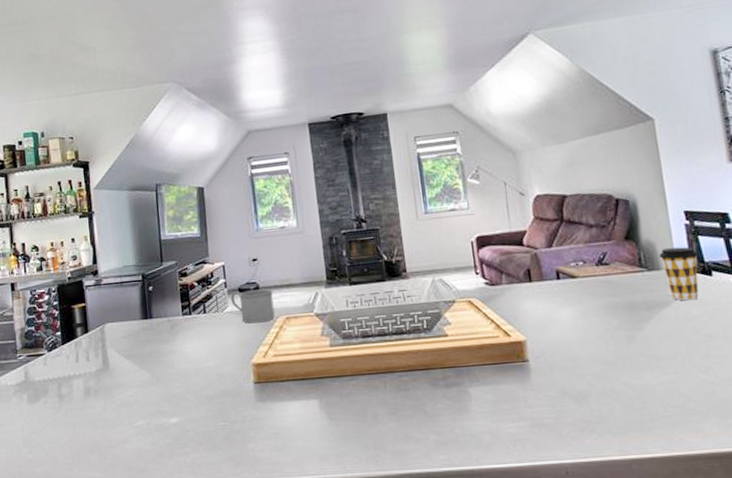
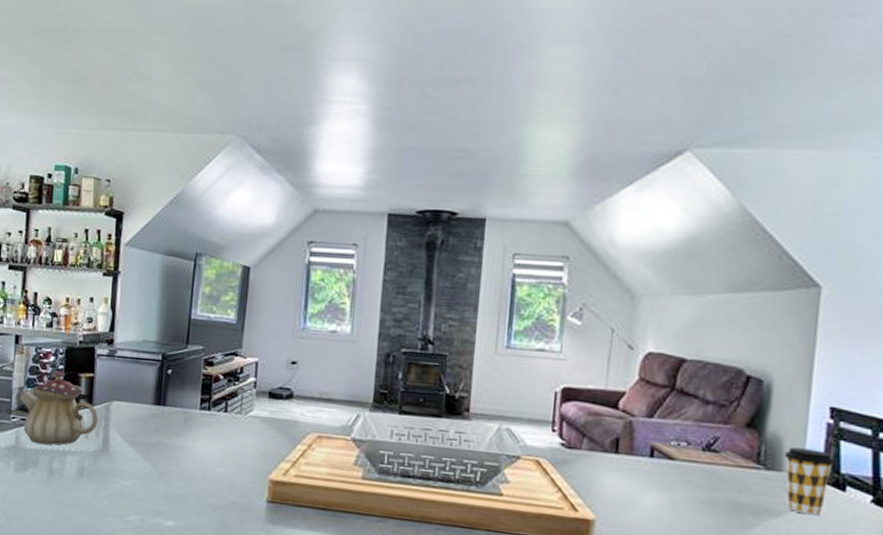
teapot: none [22,307,96,374] -> present [19,371,99,445]
mug: present [230,289,275,324] -> none [258,395,309,436]

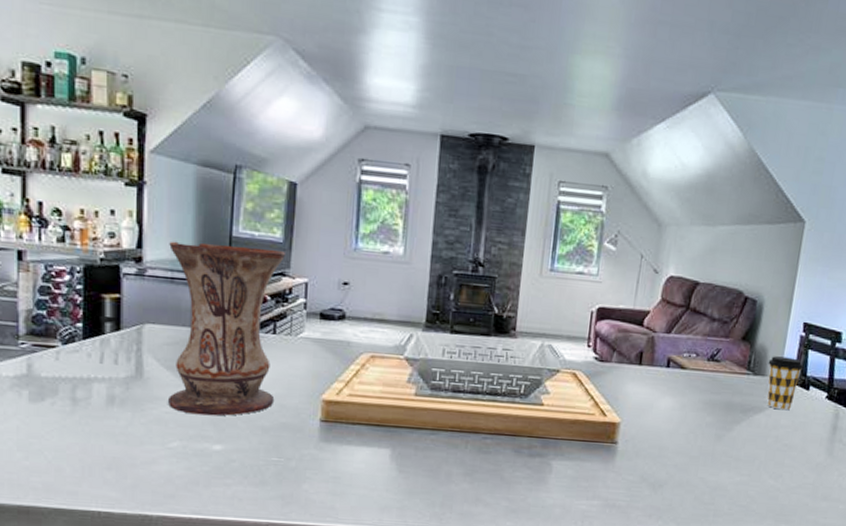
teapot: present [19,371,99,445] -> none [28,291,129,372]
vase: none [129,324,239,492] -> present [168,241,287,416]

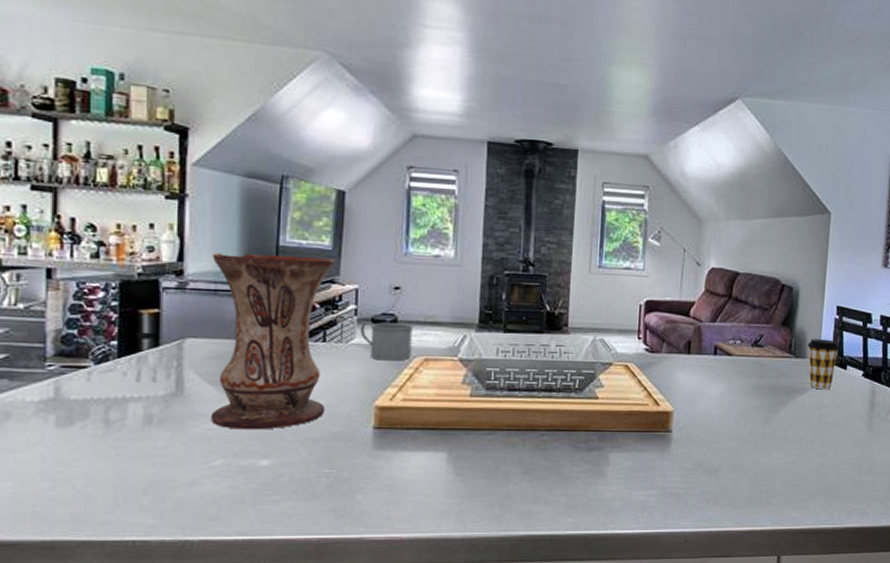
mug: none [309,316,362,357] -> present [360,322,414,361]

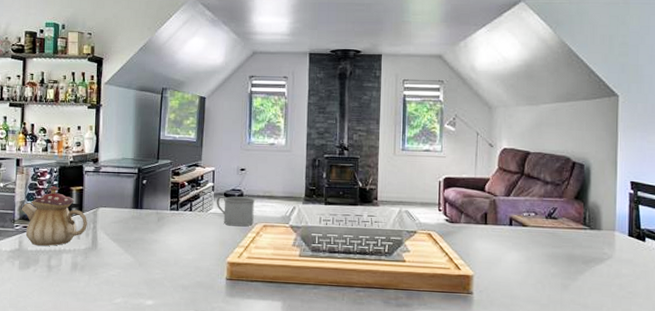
teapot: none [57,308,169,393] -> present [21,186,88,246]
vase: present [211,252,336,430] -> none [115,145,199,277]
coffee cup: present [807,339,840,390] -> none [602,212,637,261]

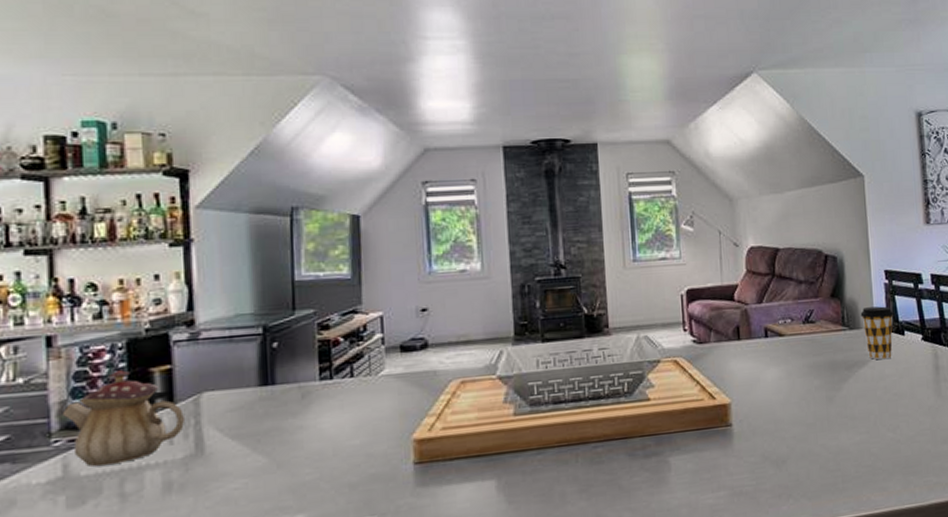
mug: present [216,196,256,227] -> none [389,346,447,390]
coffee cup: none [602,212,637,261] -> present [860,306,895,360]

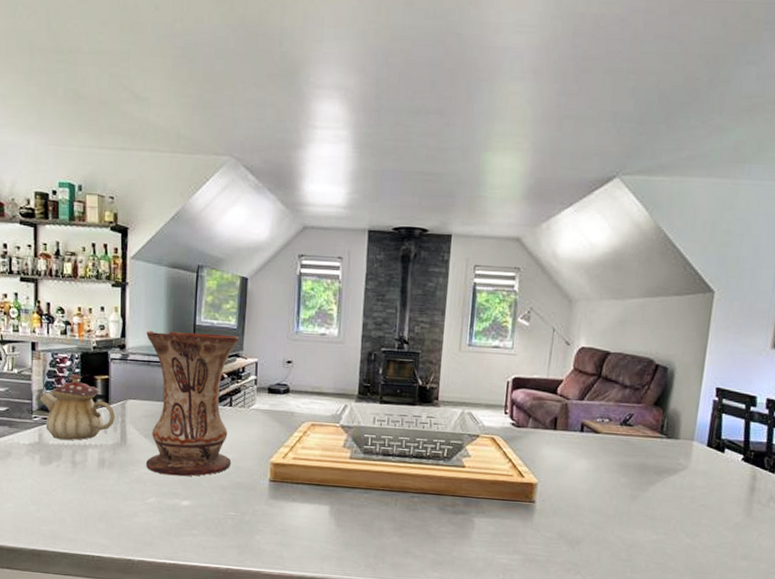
vase: none [224,288,360,486] -> present [146,330,240,477]
coffee cup: present [860,306,895,360] -> none [681,420,718,472]

